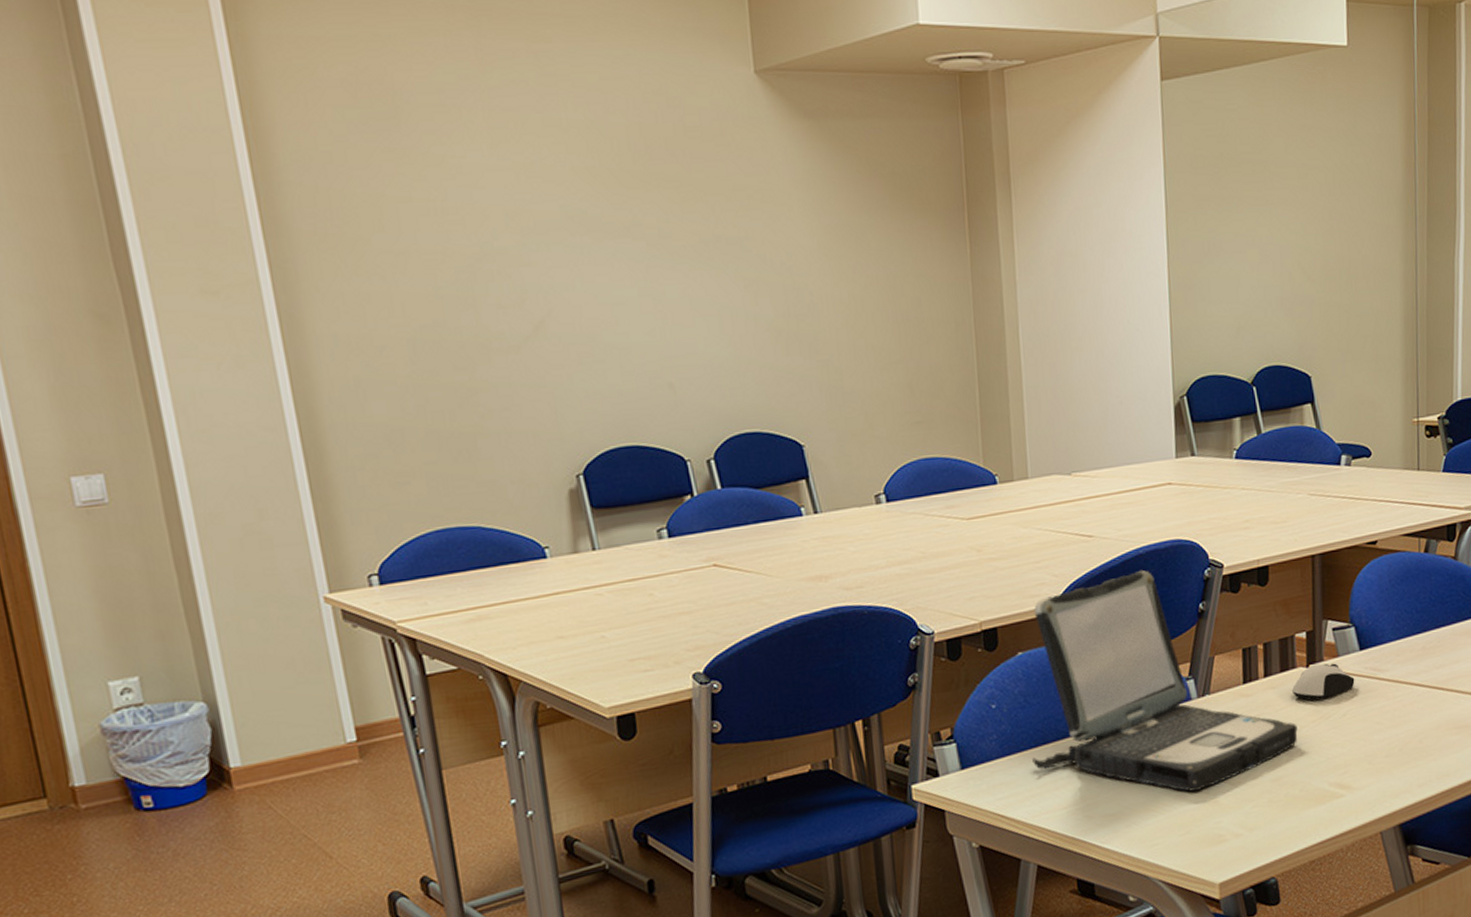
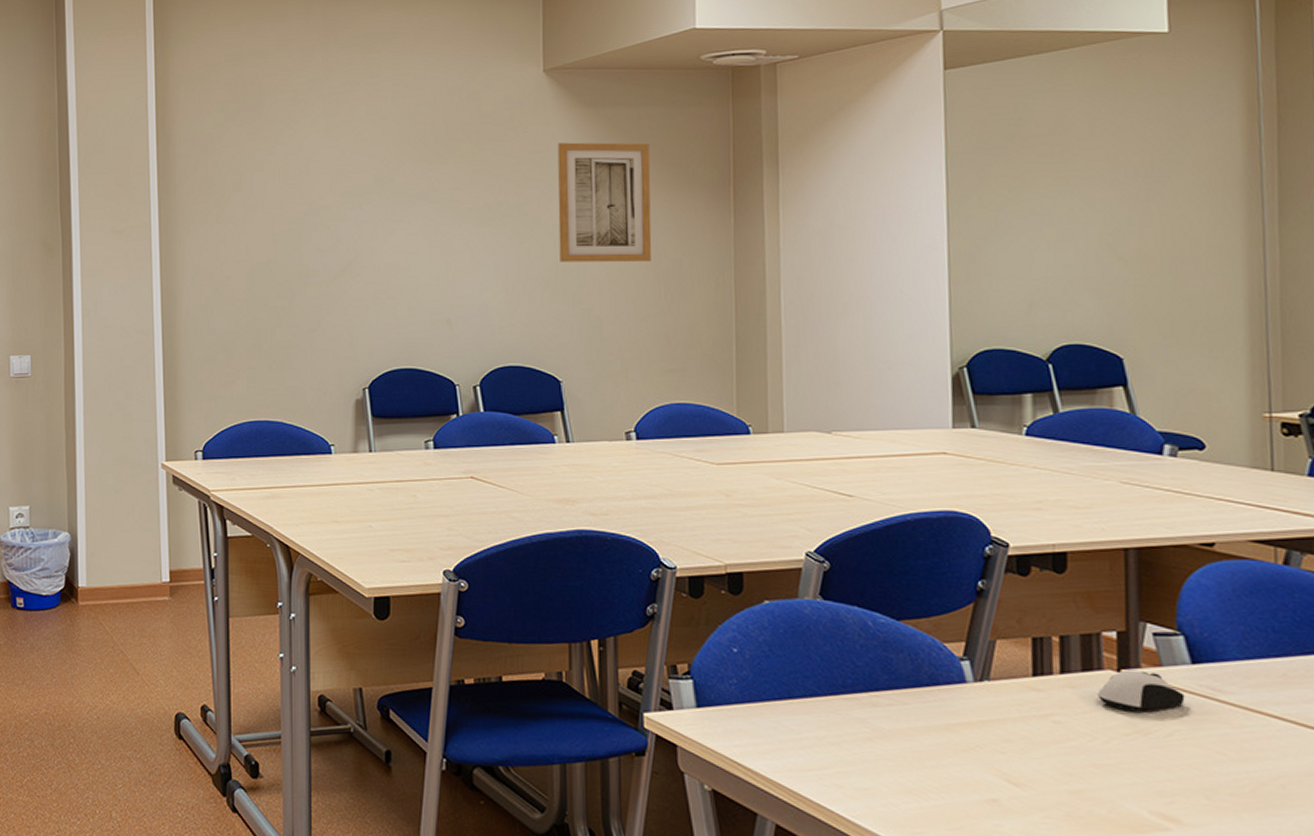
wall art: none [778,162,889,308] -> present [557,142,652,262]
laptop: present [1032,570,1298,792] -> none [775,538,1105,785]

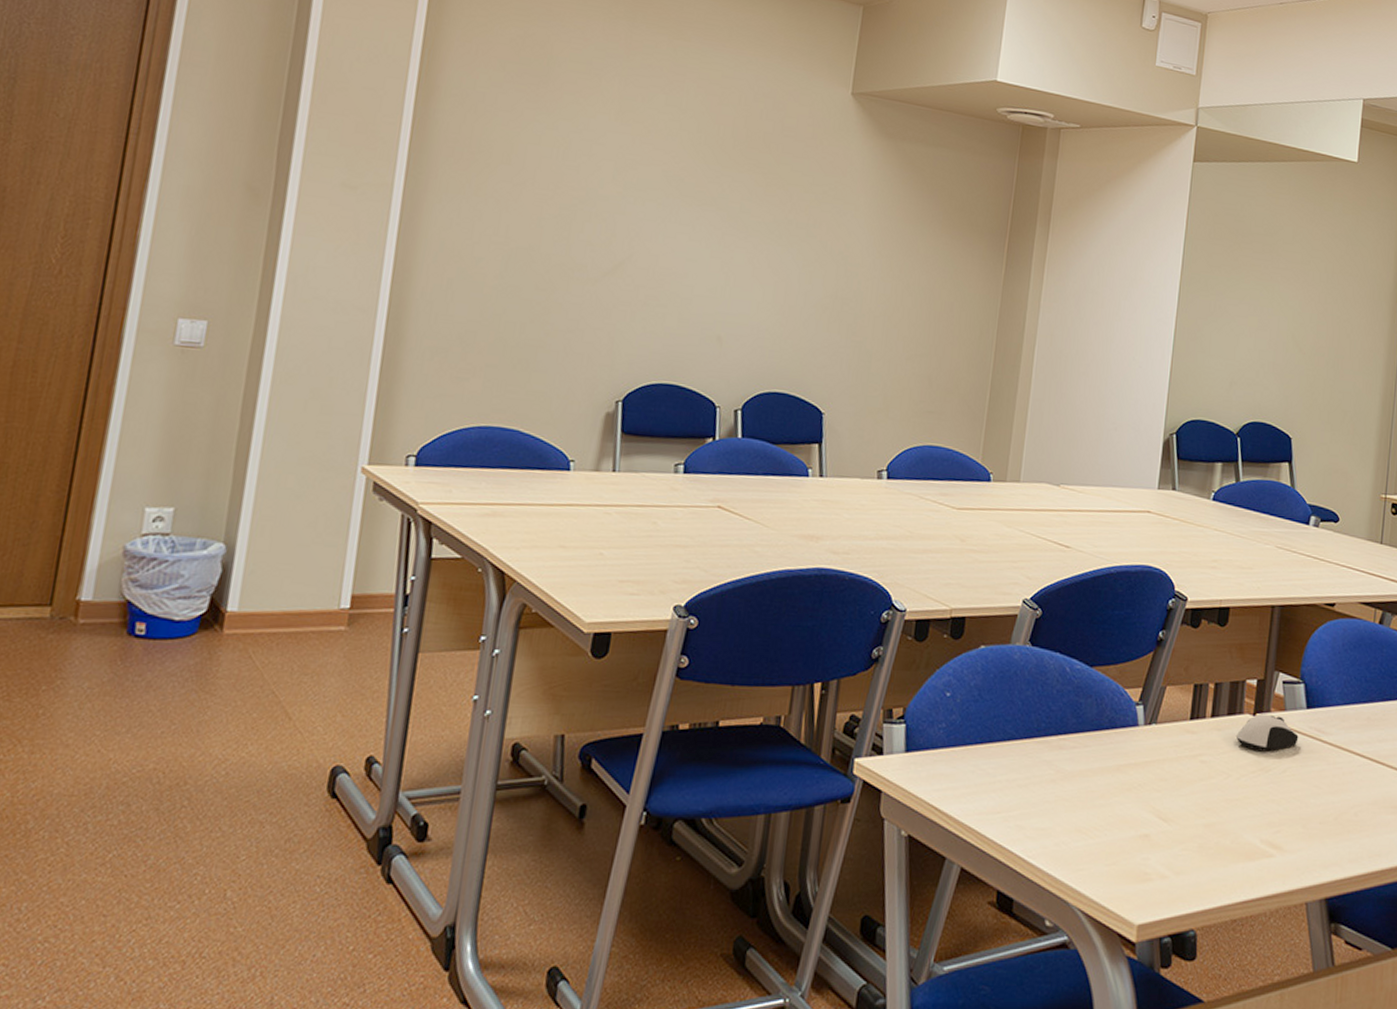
wall art: present [557,142,652,262] -> none [839,169,940,301]

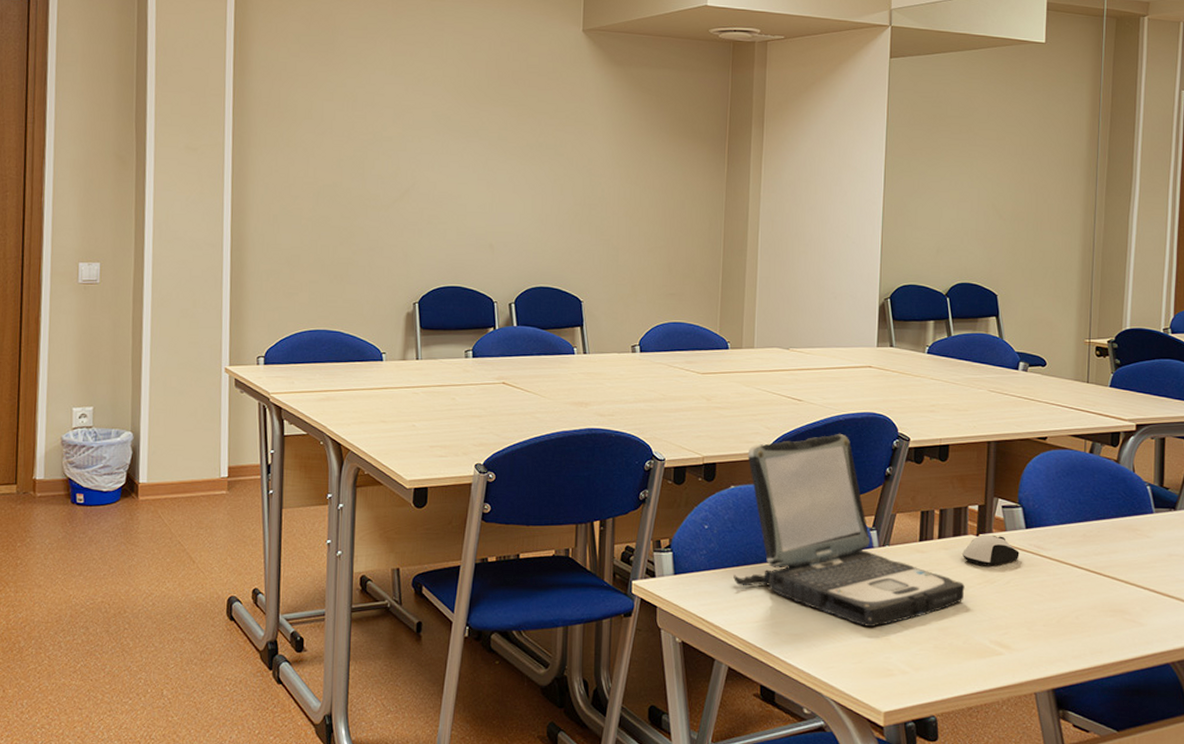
laptop: none [975,589,1237,822] -> present [733,434,965,628]

